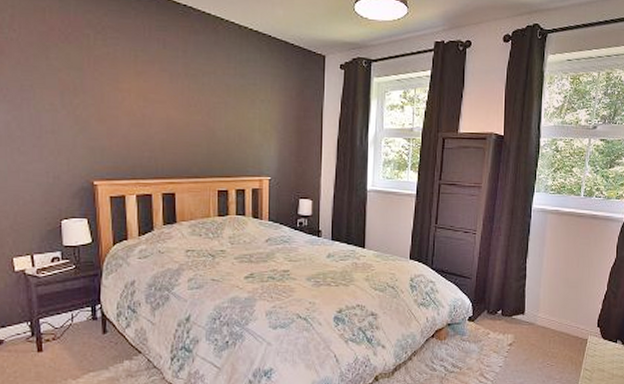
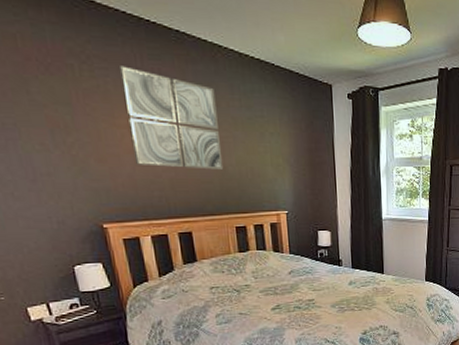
wall art: none [128,36,213,134] -> present [118,66,224,170]

